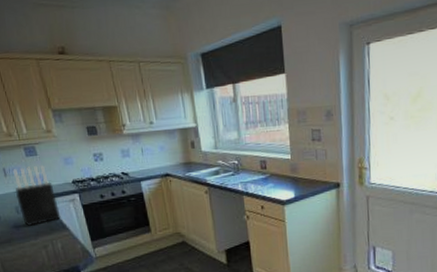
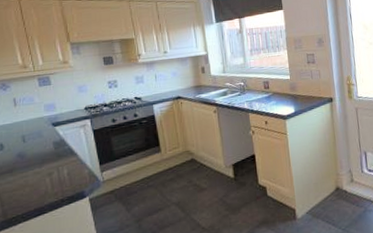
knife block: present [12,164,61,227] -> none [23,93,70,155]

